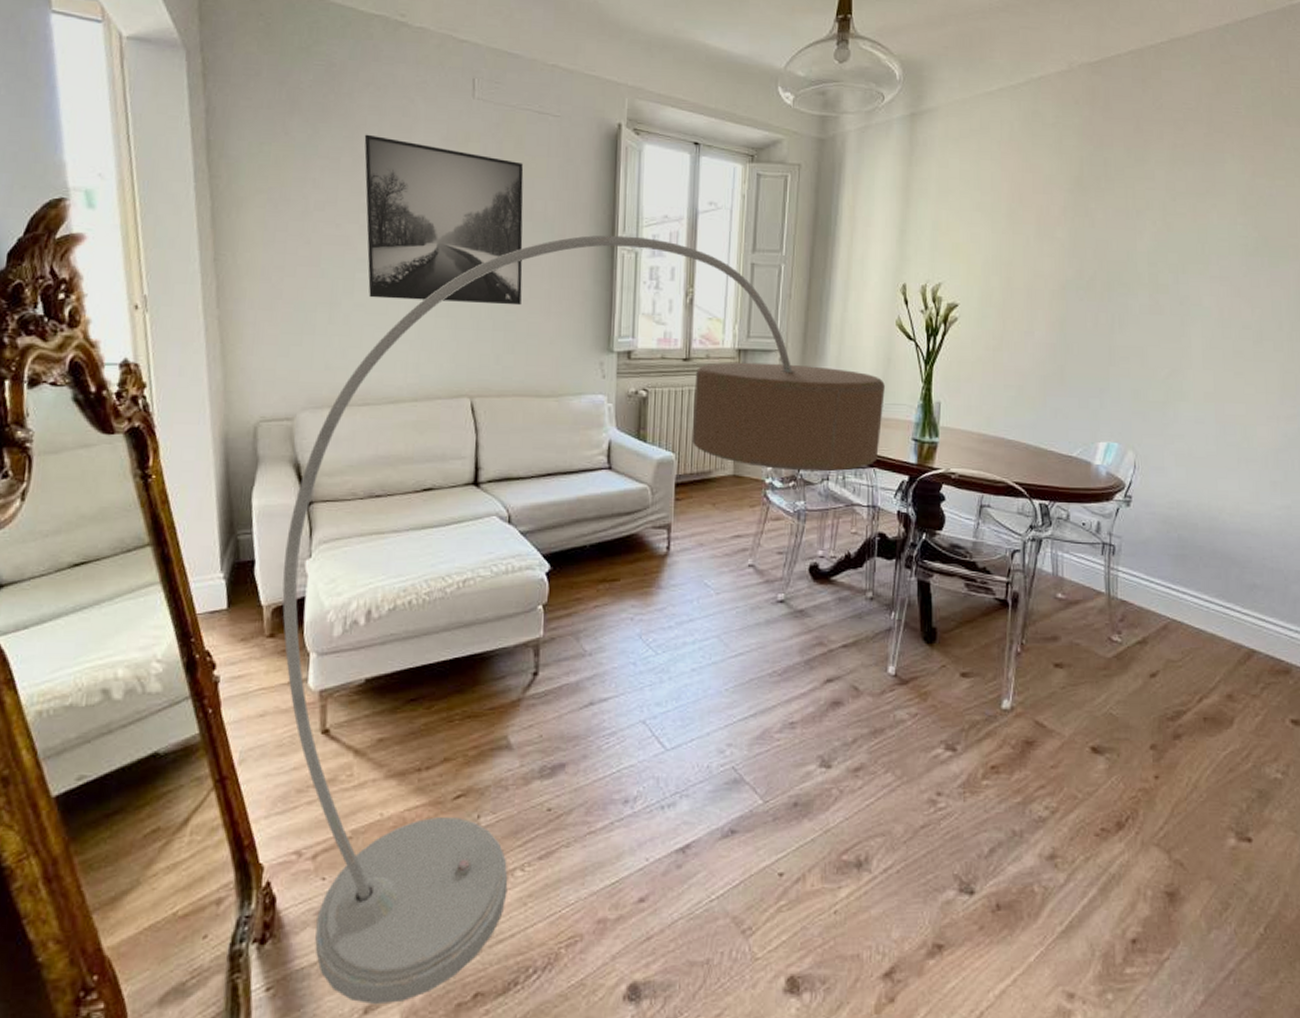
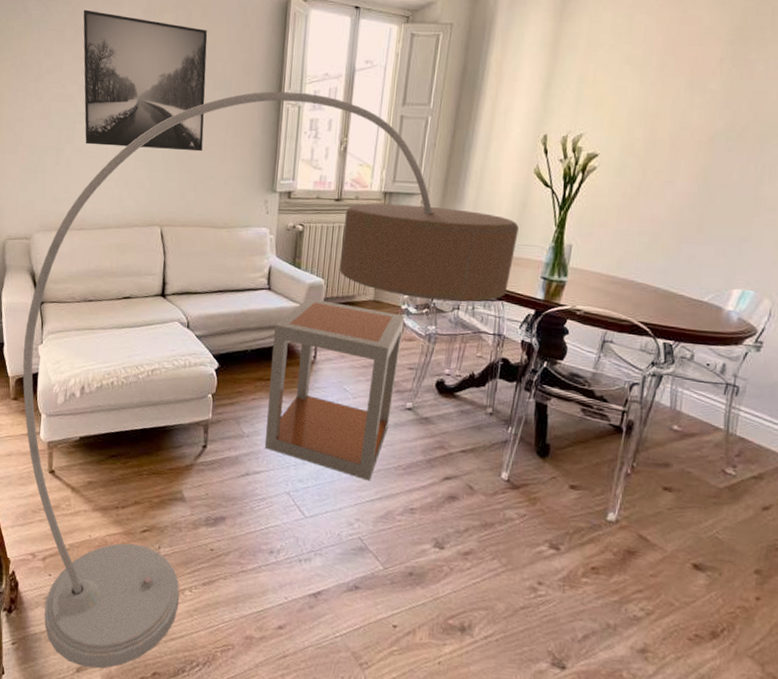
side table: none [611,477,770,695] -> present [264,298,405,481]

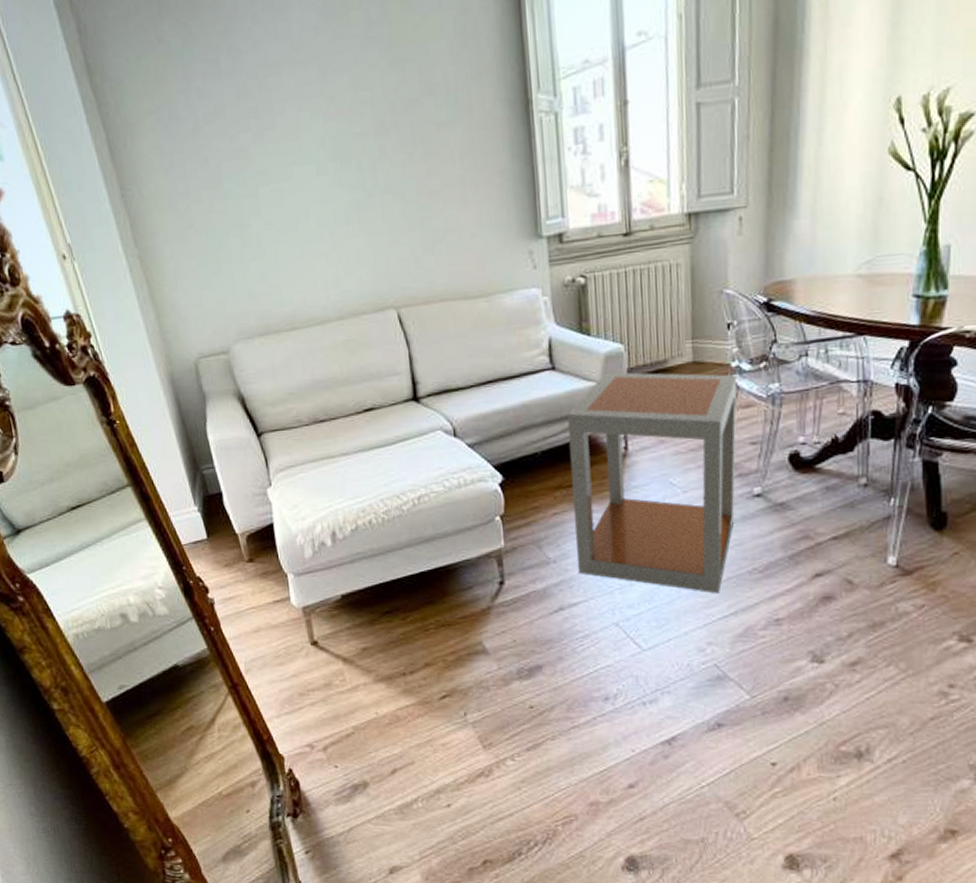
floor lamp: present [22,91,519,669] -> none [245,92,876,867]
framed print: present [83,9,208,152] -> none [238,23,434,214]

